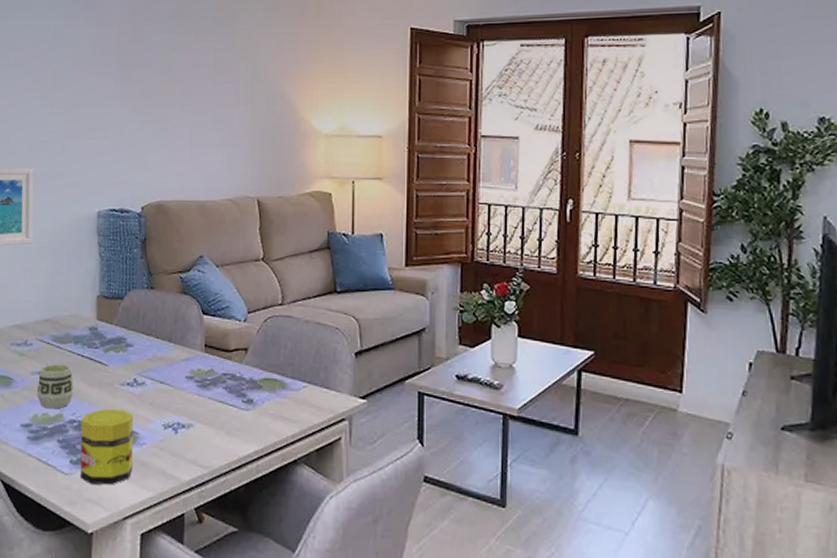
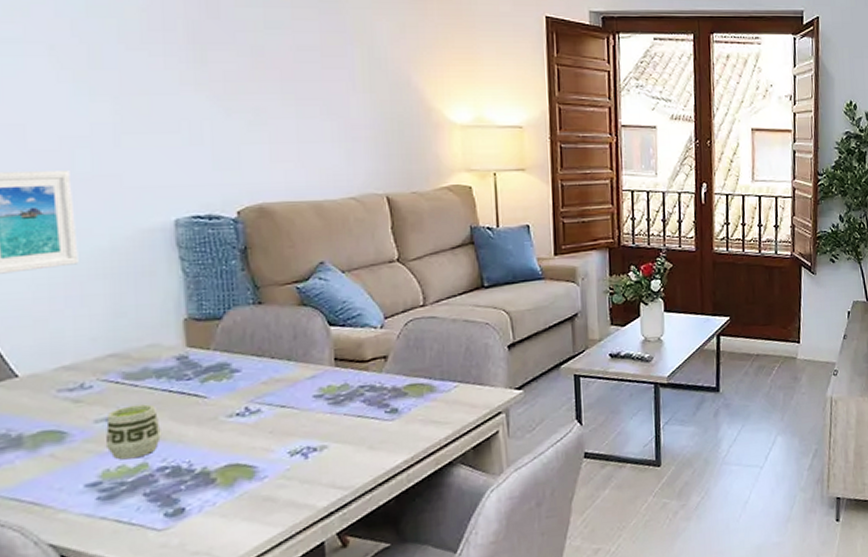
jar: present [80,408,134,485] -> none [175,443,254,535]

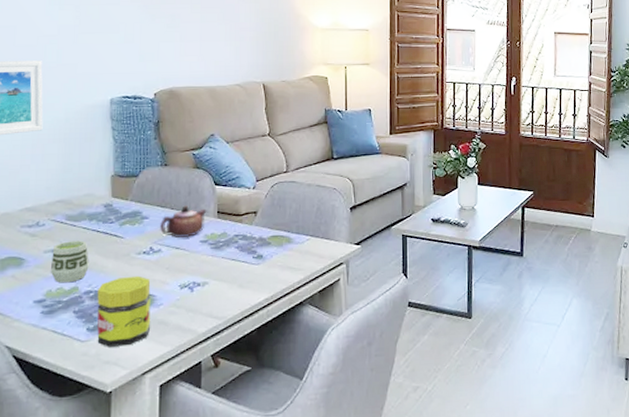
jar: none [175,443,254,535] -> present [97,275,151,347]
teapot: none [257,352,320,394] -> present [160,205,207,238]

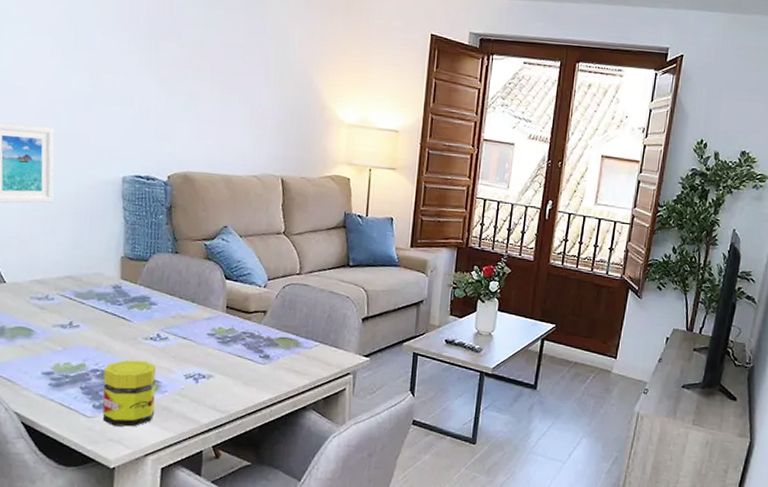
cup: present [51,240,89,283] -> none [59,318,97,359]
teapot: present [160,205,207,238] -> none [168,296,216,328]

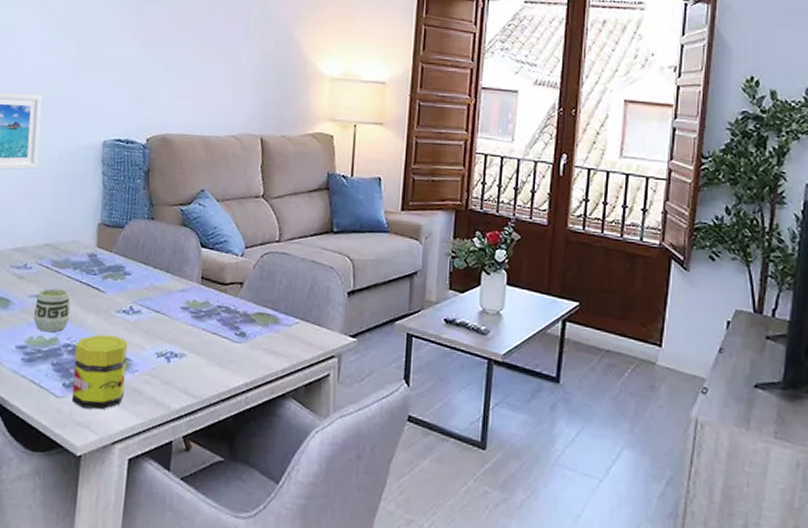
cup: none [59,318,97,359] -> present [34,288,71,333]

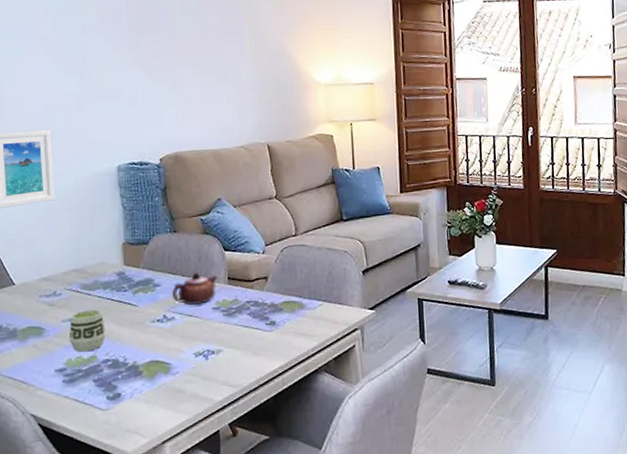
jar: present [71,335,128,410] -> none [115,344,169,416]
teapot: none [141,265,191,301] -> present [172,272,218,305]

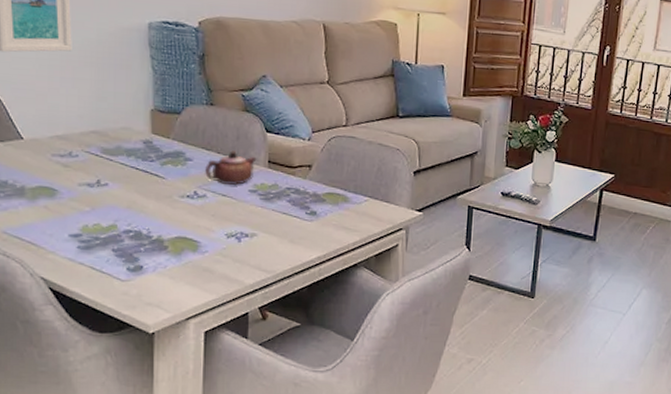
cup: present [70,309,106,352] -> none [87,176,128,220]

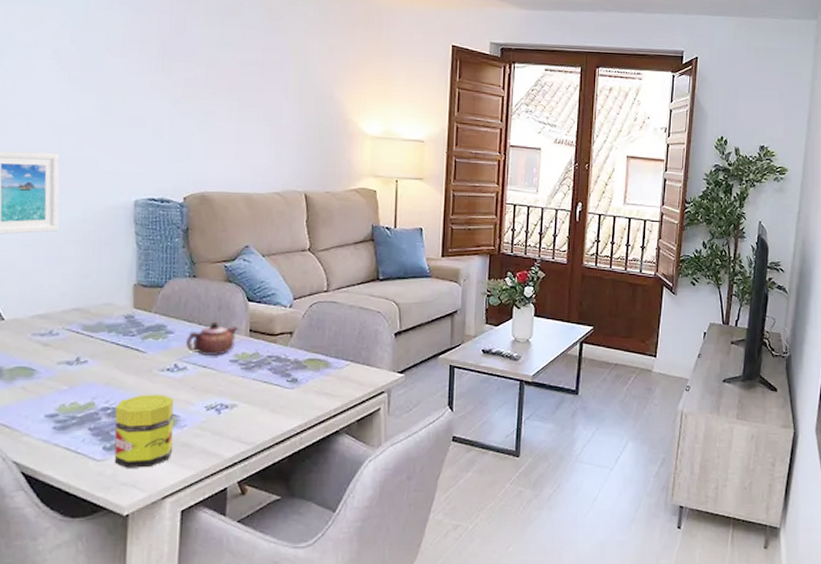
jar: none [137,219,195,290] -> present [114,394,174,468]

